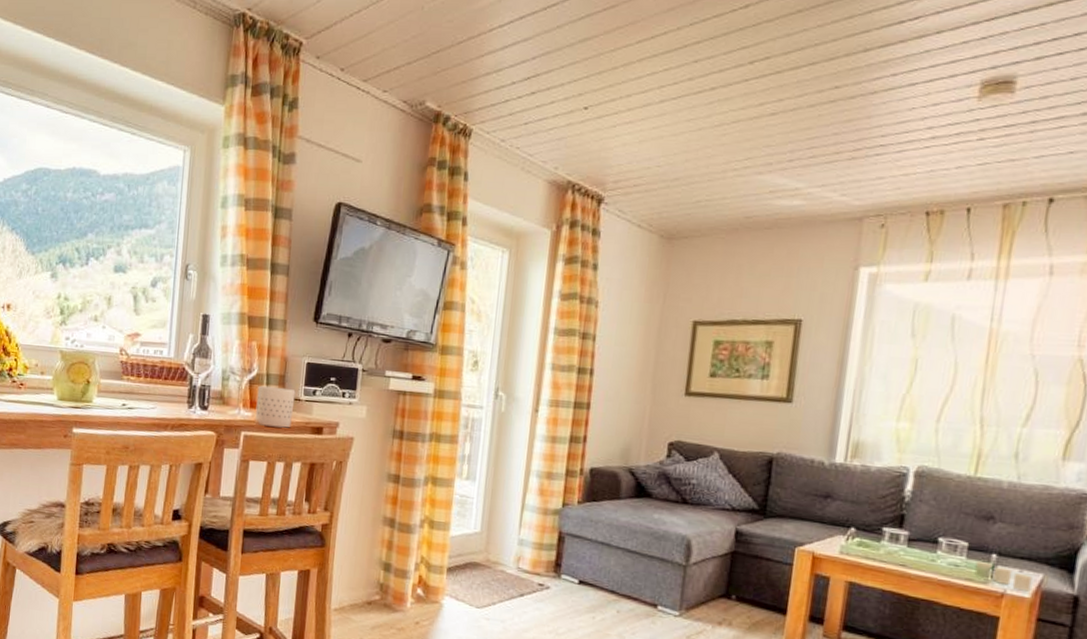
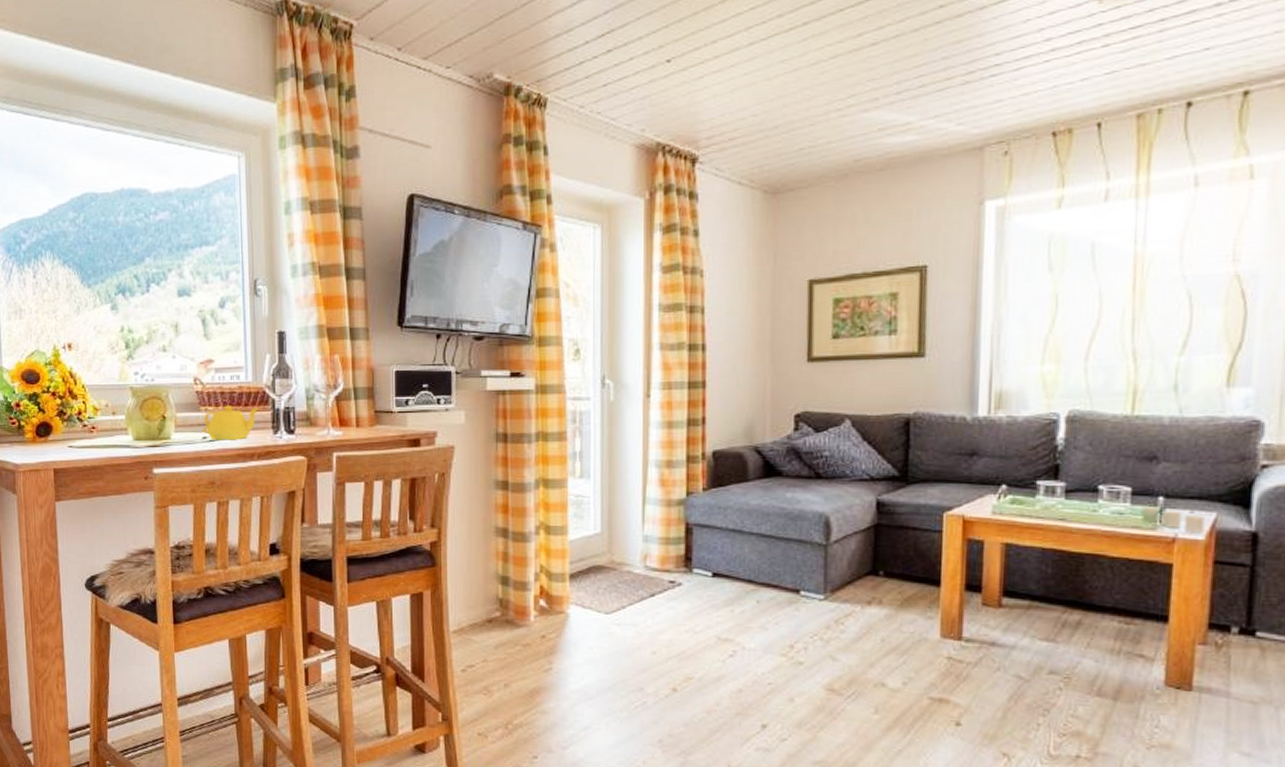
teapot: none [123,377,177,411] -> present [203,405,259,442]
mug: present [254,385,296,428] -> none [346,400,387,444]

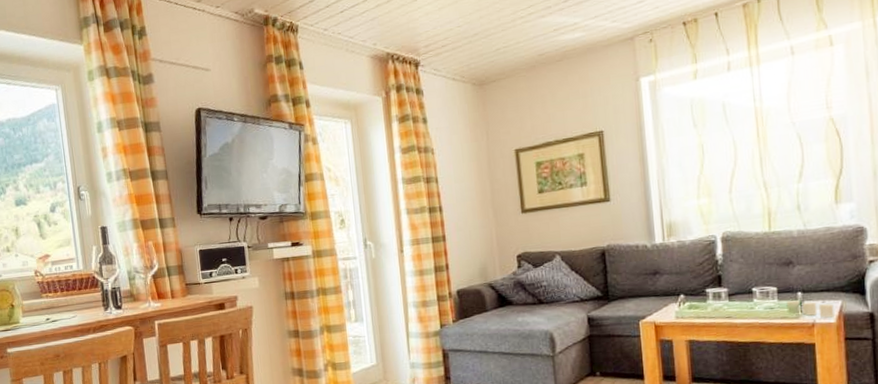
teapot: present [203,405,259,442] -> none [45,290,91,320]

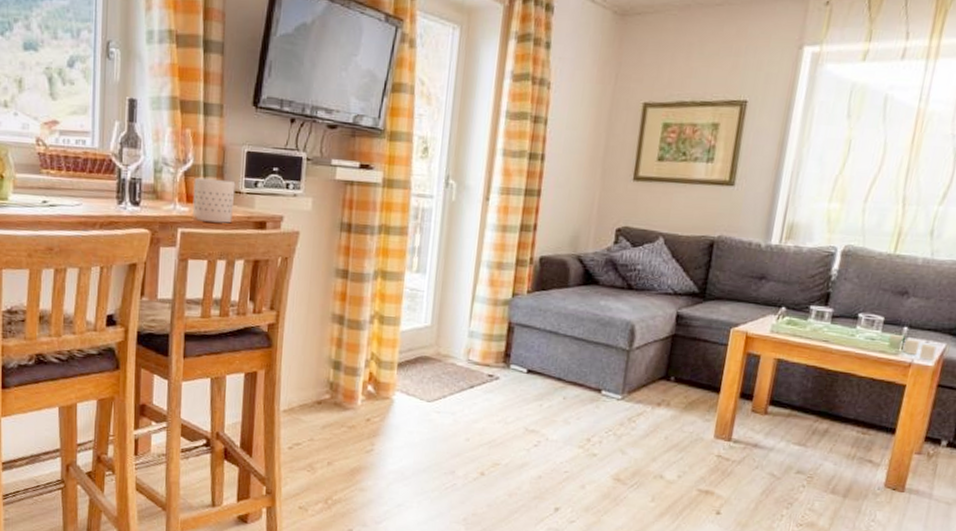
mug: none [161,275,197,312] -> present [192,177,236,224]

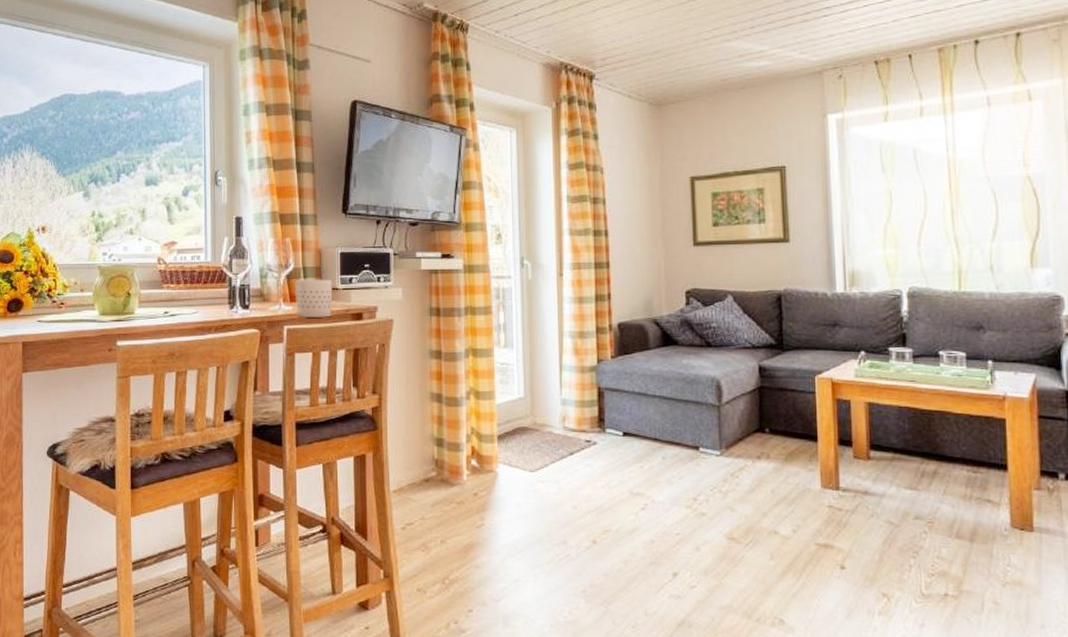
candle: present [887,334,937,360] -> none [975,369,1027,392]

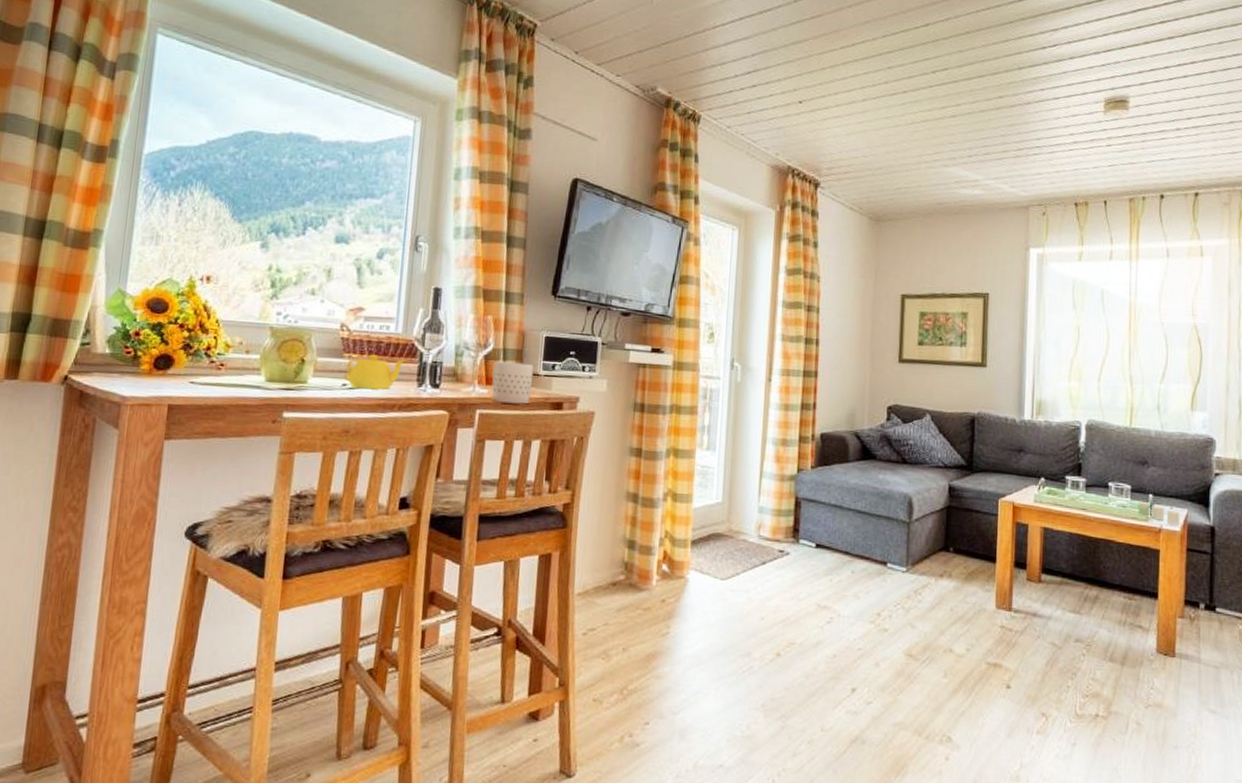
teapot: none [165,283,217,316] -> present [343,354,406,391]
candle: none [975,369,1027,392] -> present [1138,502,1180,526]

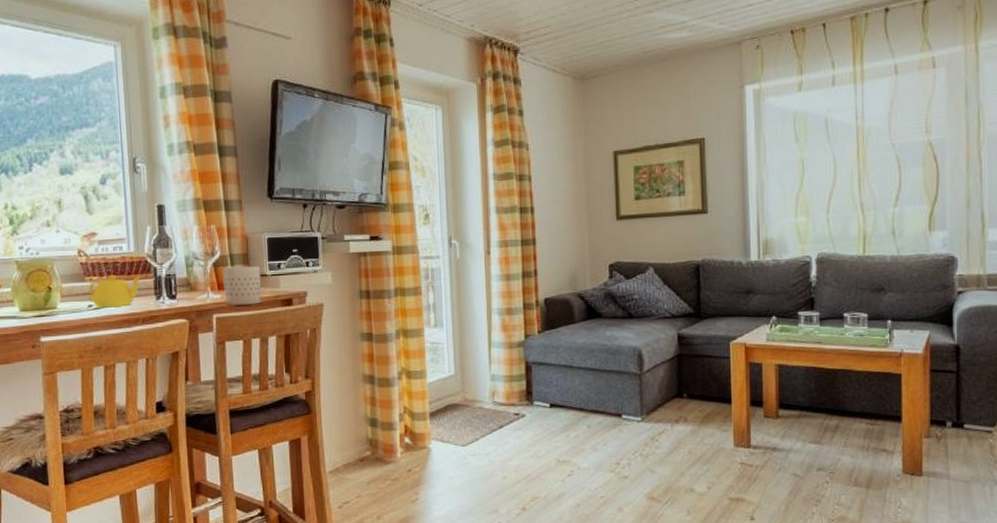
candle: present [1138,502,1180,526] -> none [876,329,922,348]

